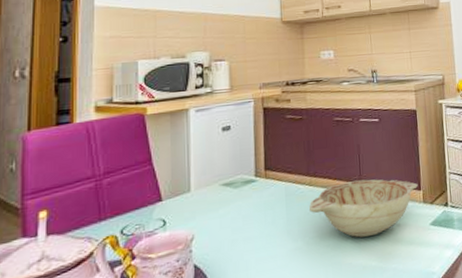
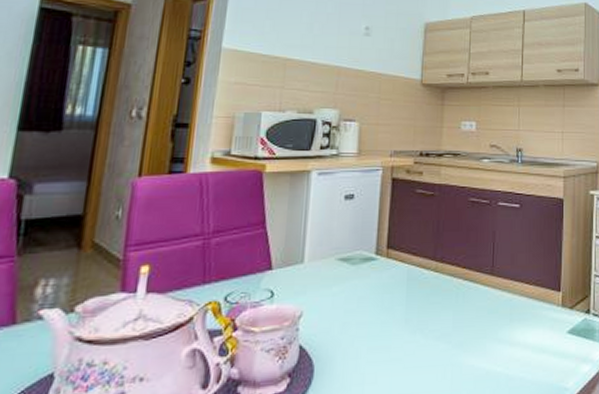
decorative bowl: present [309,179,418,238] -> none [432,272,558,338]

